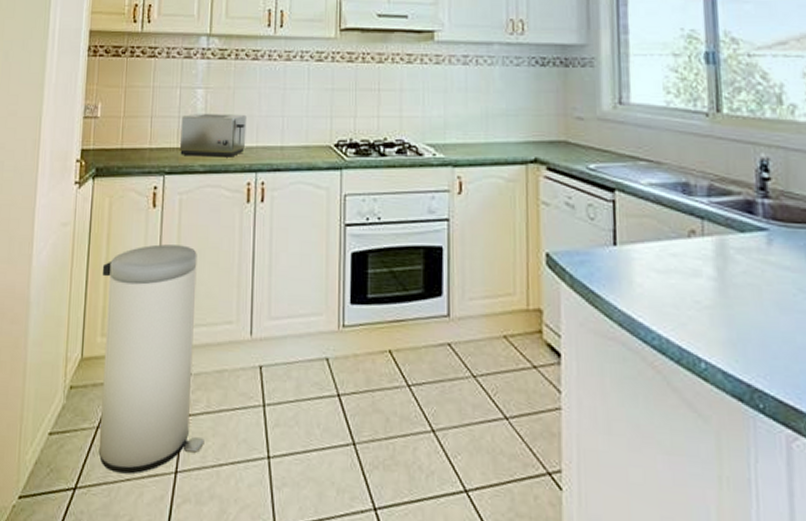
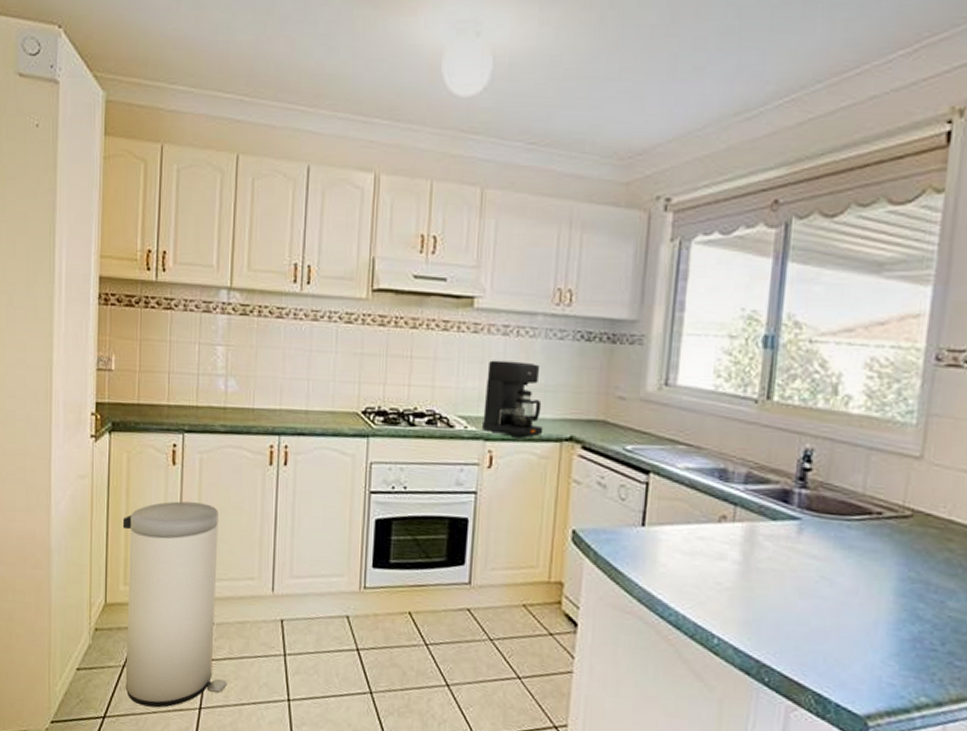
toaster: present [179,113,247,157] -> none [199,371,270,419]
coffee maker: none [449,88,509,163] -> present [481,360,544,438]

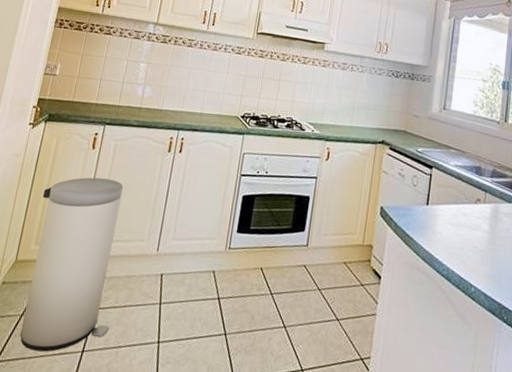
coffee maker: present [481,360,544,438] -> none [323,86,365,140]

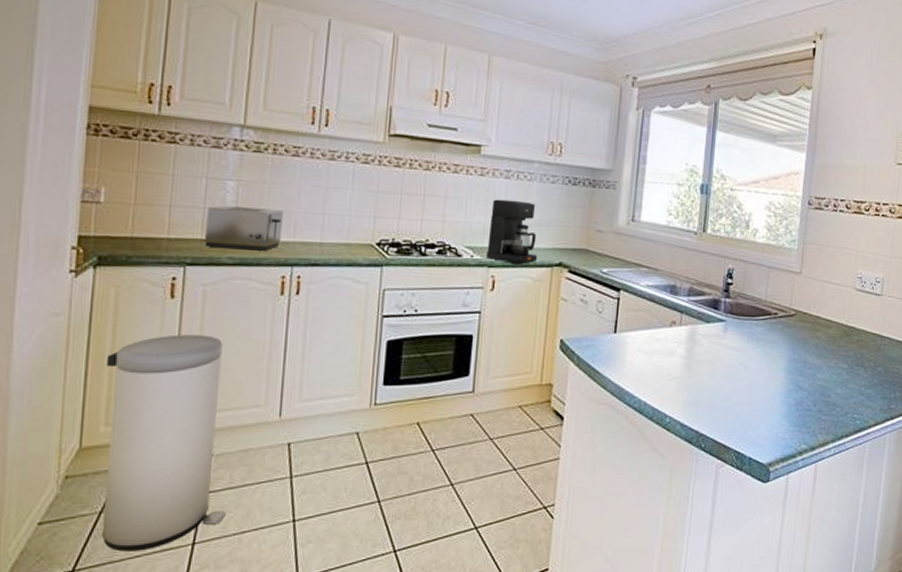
toaster: none [120,81,177,117] -> present [204,205,284,251]
coffee maker: none [323,86,365,140] -> present [485,199,538,265]

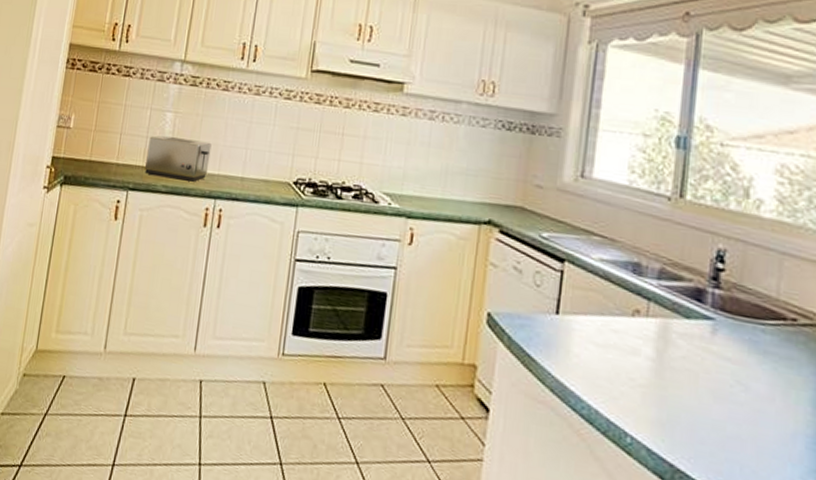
pedal bin: present [101,334,226,552] -> none [44,254,152,461]
coffee maker: present [485,199,538,265] -> none [404,142,464,218]

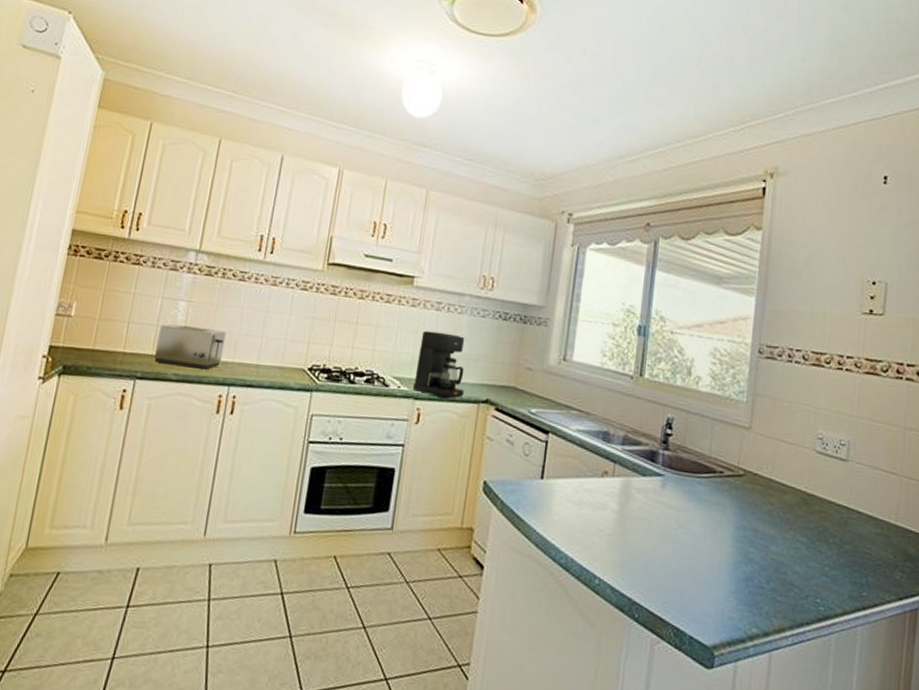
coffee maker: none [404,142,464,218] -> present [412,330,465,399]

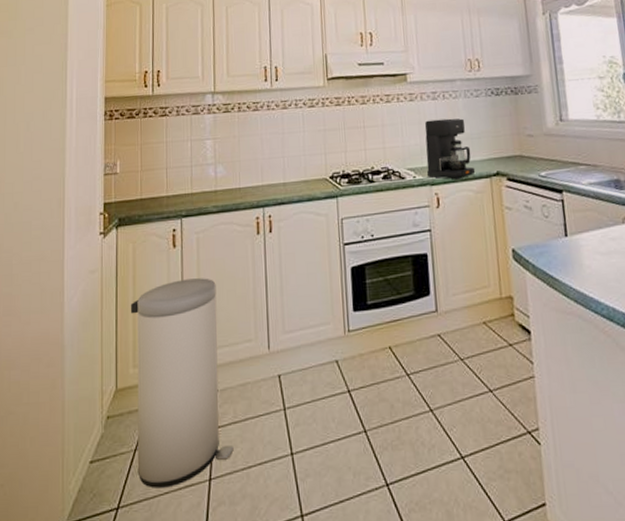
pedal bin: none [33,445,160,659] -> present [130,278,234,488]
toaster: present [154,324,226,370] -> none [193,158,253,199]

